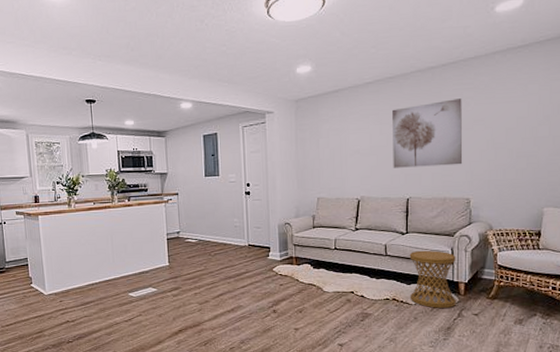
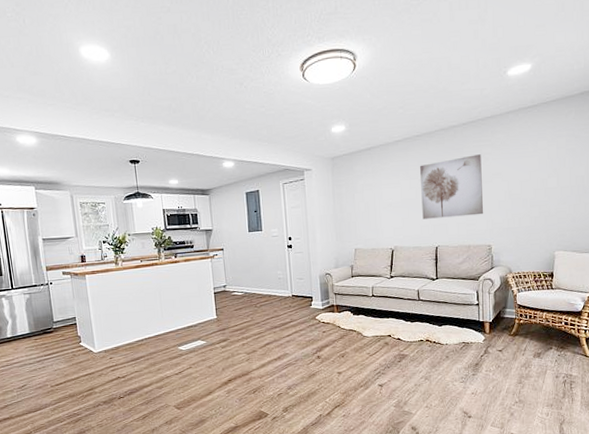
side table: present [409,250,456,308] -> none [439,294,482,347]

